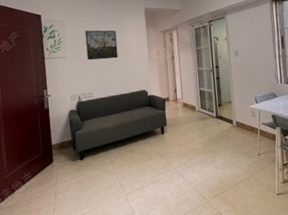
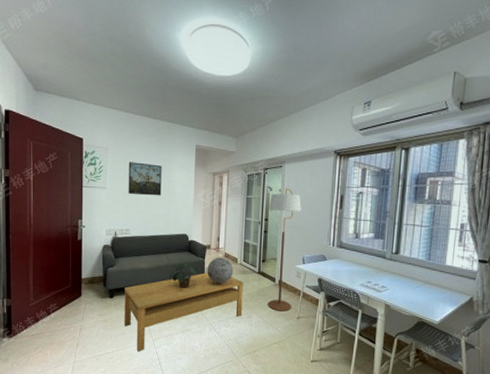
coffee table: none [93,123,207,209] -> present [124,272,244,352]
potted plant: none [133,116,161,142] -> present [169,262,199,289]
decorative sphere: none [168,107,193,133] -> present [207,257,234,284]
floor lamp: none [217,36,251,151] -> present [267,188,302,312]

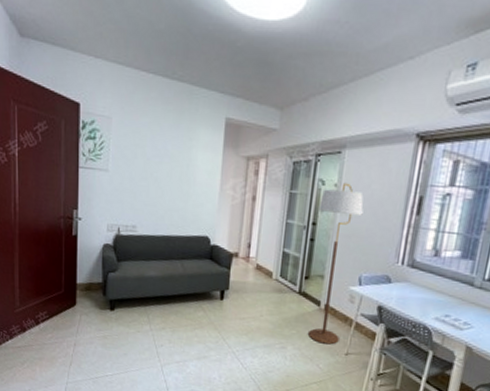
coffee table: present [124,272,244,352] -> none [127,287,279,378]
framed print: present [128,162,162,196] -> none [135,137,180,185]
potted plant: present [169,262,199,289] -> none [183,272,222,307]
decorative sphere: present [207,257,234,284] -> none [232,268,267,304]

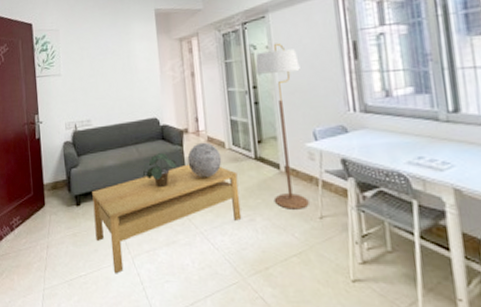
coffee table: none [127,287,279,378] -> present [92,164,242,274]
potted plant: none [183,272,222,307] -> present [141,153,178,188]
decorative sphere: none [232,268,267,304] -> present [187,142,222,178]

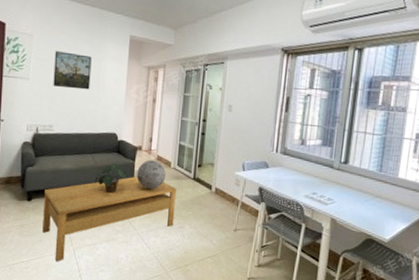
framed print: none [82,39,122,78] -> present [53,51,92,90]
floor lamp: present [255,43,309,210] -> none [202,87,244,223]

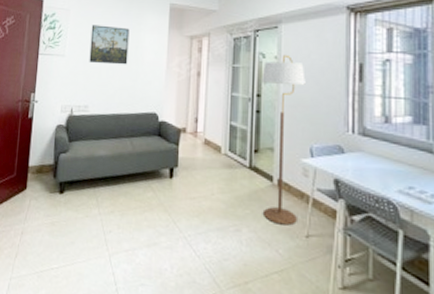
coffee table: present [42,176,177,262] -> none [75,164,229,271]
potted plant: present [94,164,128,194] -> none [133,149,171,186]
decorative sphere: present [136,159,166,190] -> none [181,144,216,182]
floor lamp: none [202,87,244,223] -> present [262,54,306,226]

